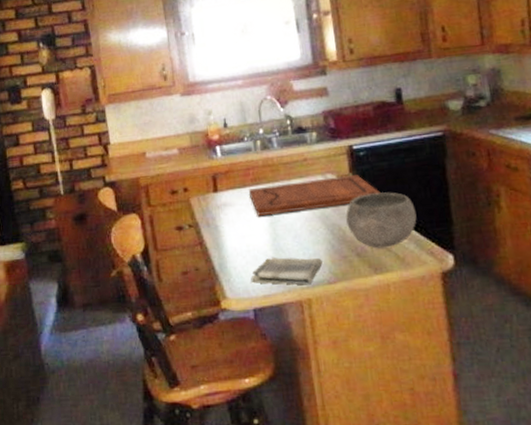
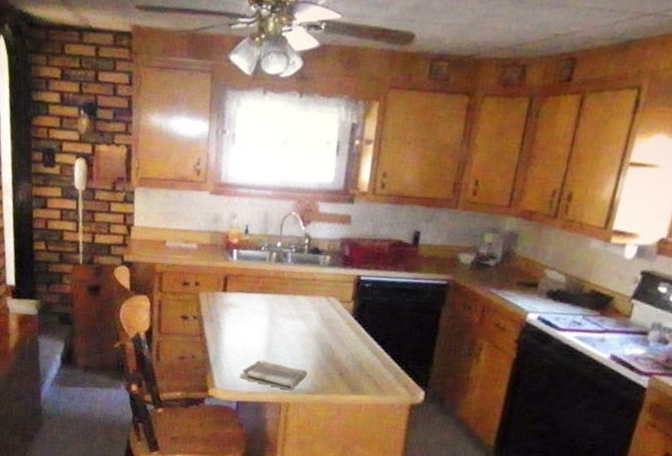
cutting board: present [248,175,381,217] -> none [254,295,376,329]
bowl: present [346,192,417,249] -> none [337,322,403,374]

